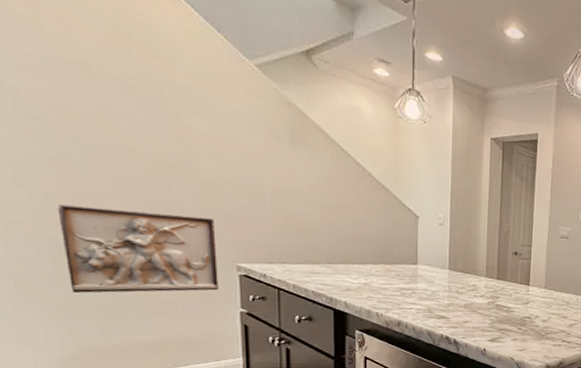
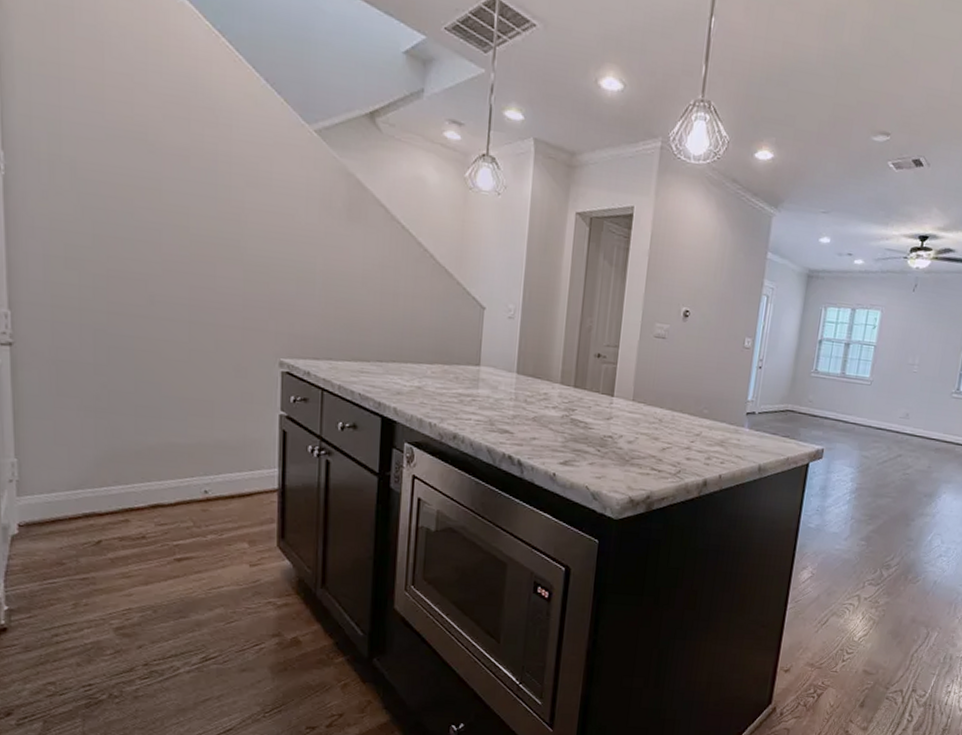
wall relief: present [57,204,219,294] -> none [103,287,260,389]

